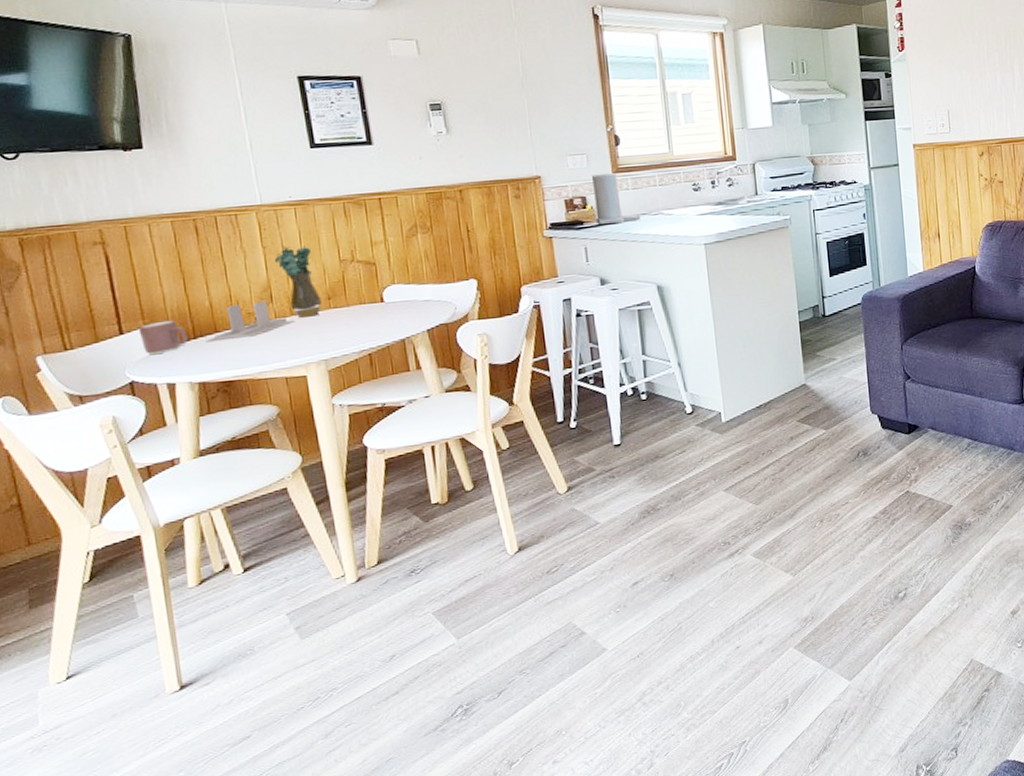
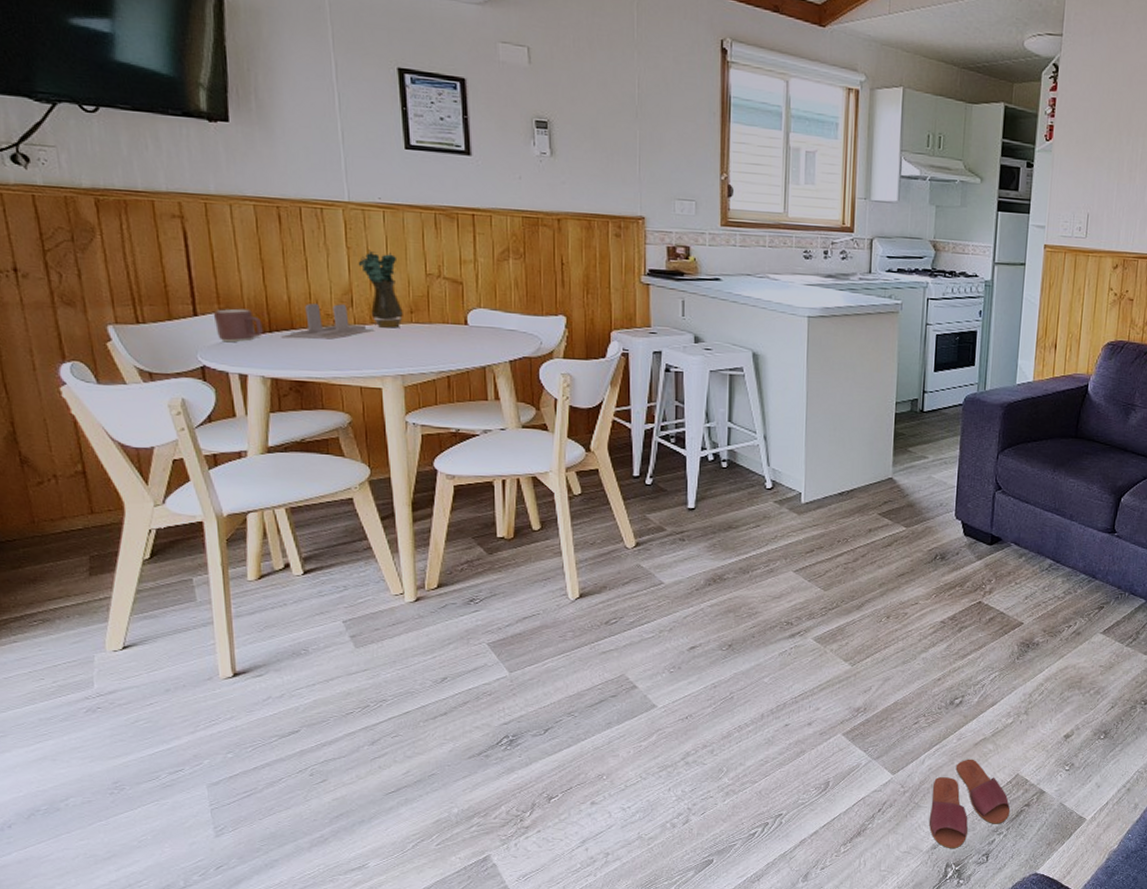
paper towel: present [592,173,641,224] -> none [697,225,745,281]
slippers: none [891,651,971,749] -> present [929,759,1010,848]

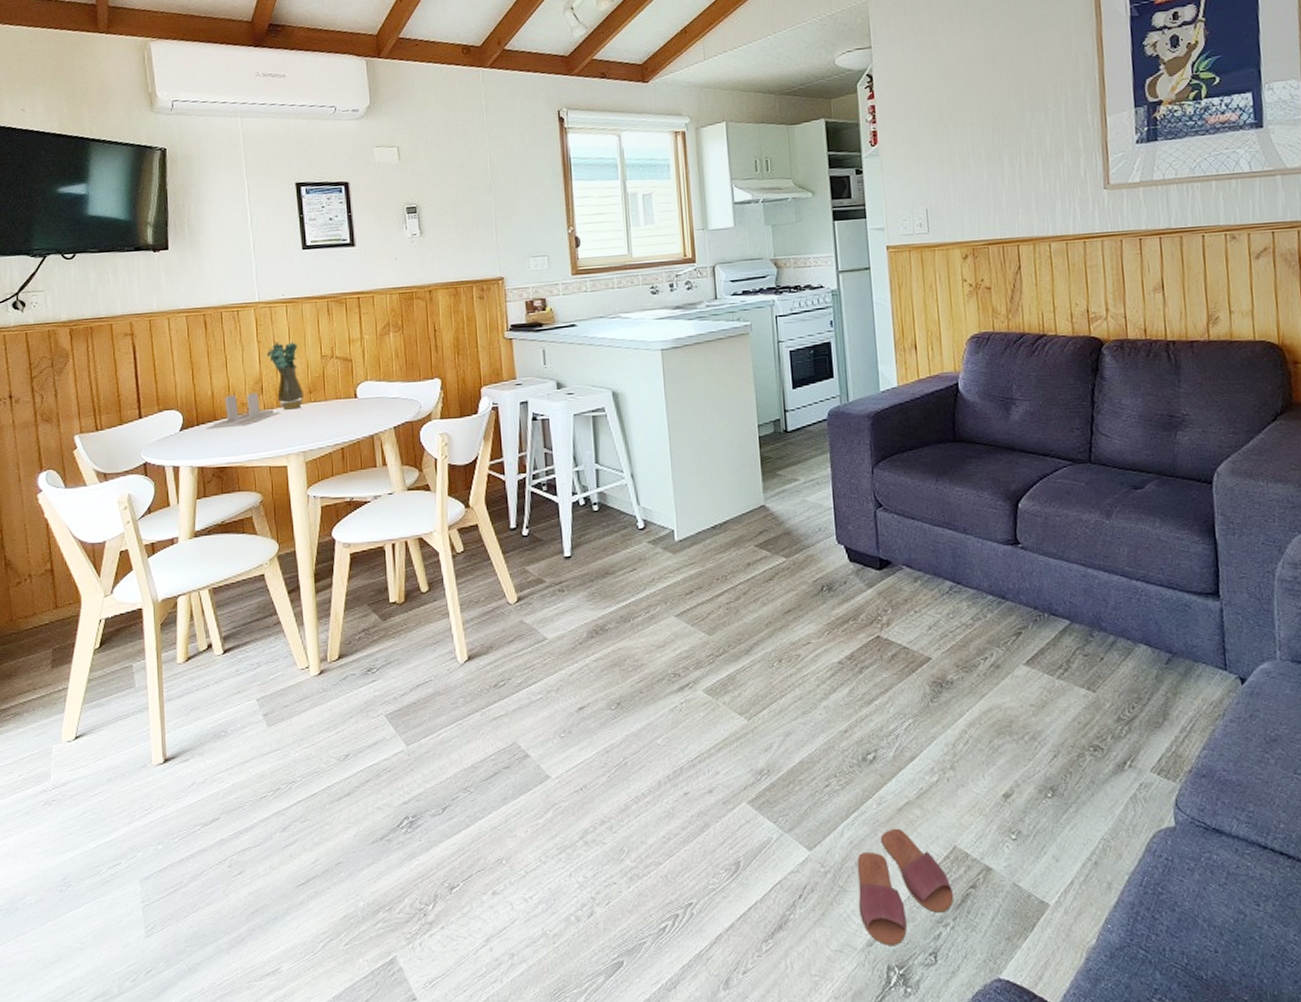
mug: present [213,308,263,343] -> none [153,407,192,439]

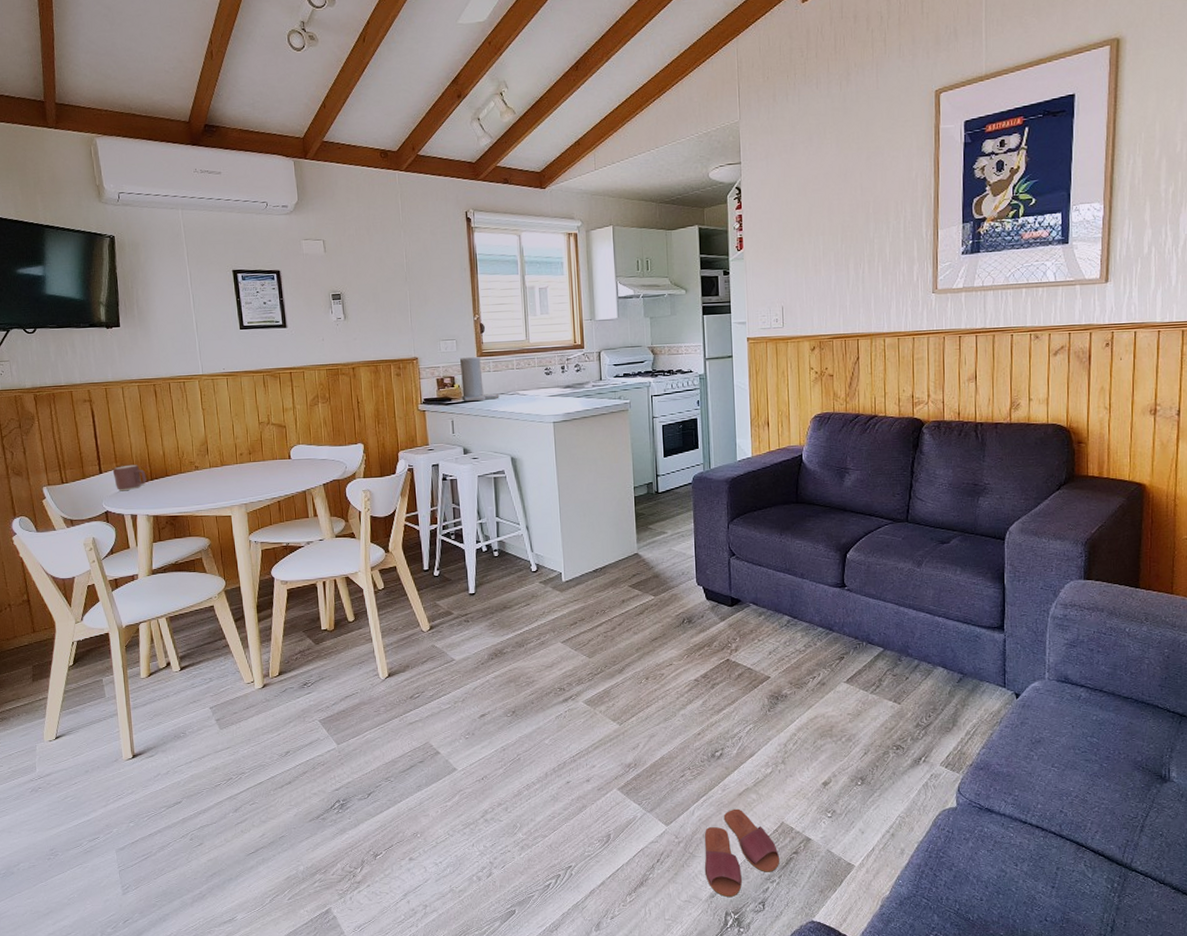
mug: none [153,407,192,439] -> present [112,464,147,491]
napkin holder: present [206,393,281,430] -> none [159,453,225,484]
vase: present [266,341,304,410] -> none [210,409,244,468]
paper towel: none [552,275,598,327] -> present [460,357,499,401]

